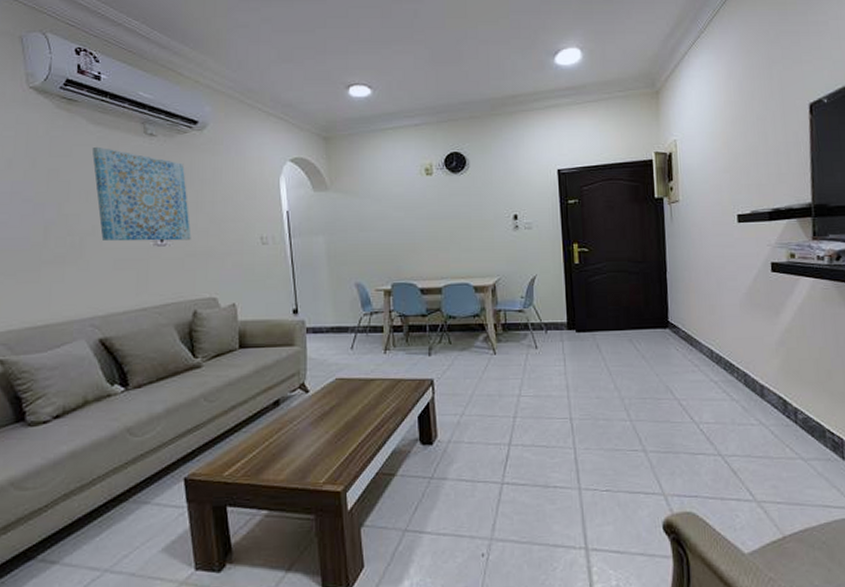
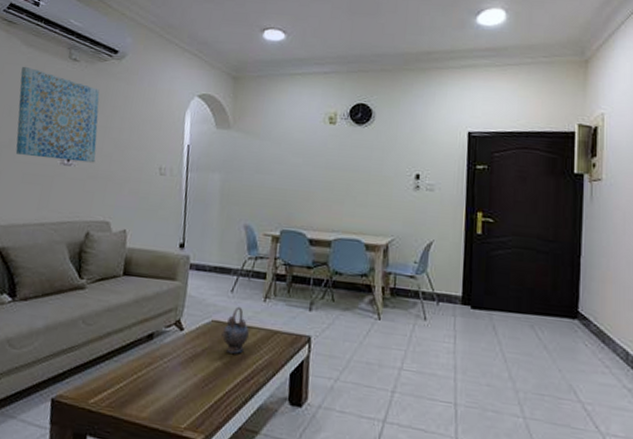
teapot: none [347,361,374,406] -> present [221,306,249,354]

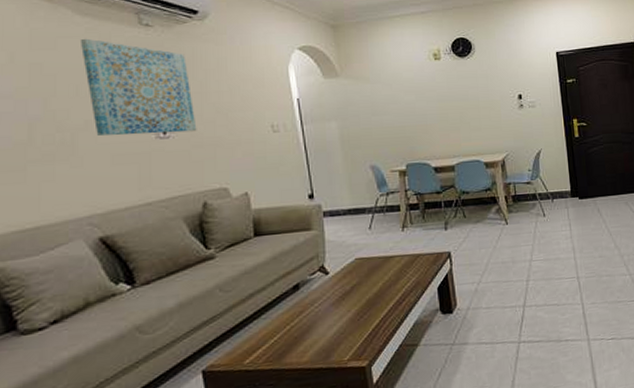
teapot: present [221,306,249,354] -> none [367,240,393,284]

